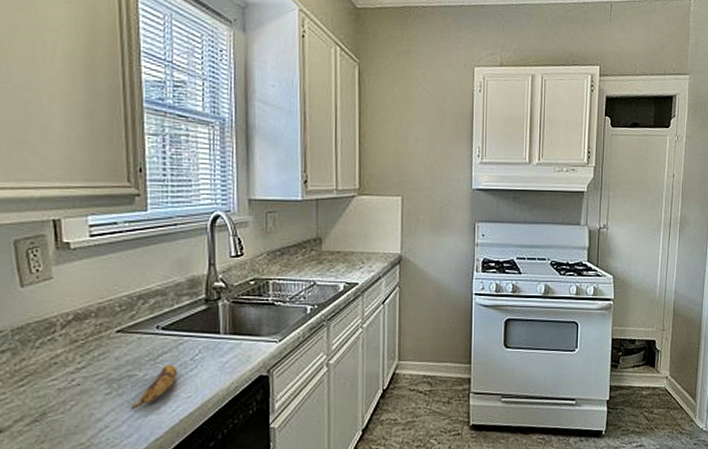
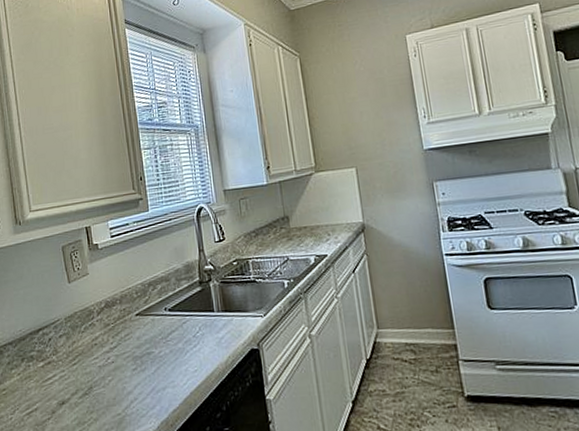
banana: present [131,363,176,409] -> none [152,341,184,383]

